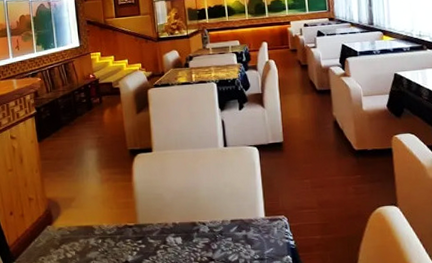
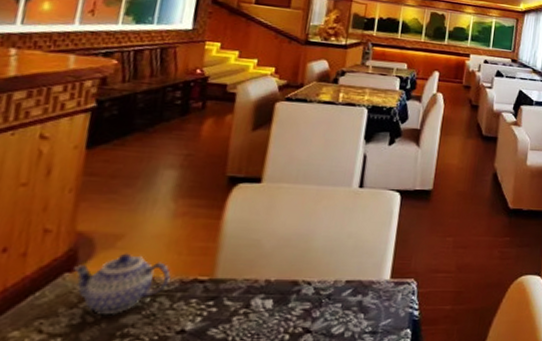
teapot: none [51,210,110,253] -> present [72,253,171,315]

